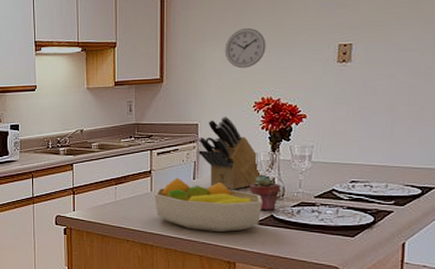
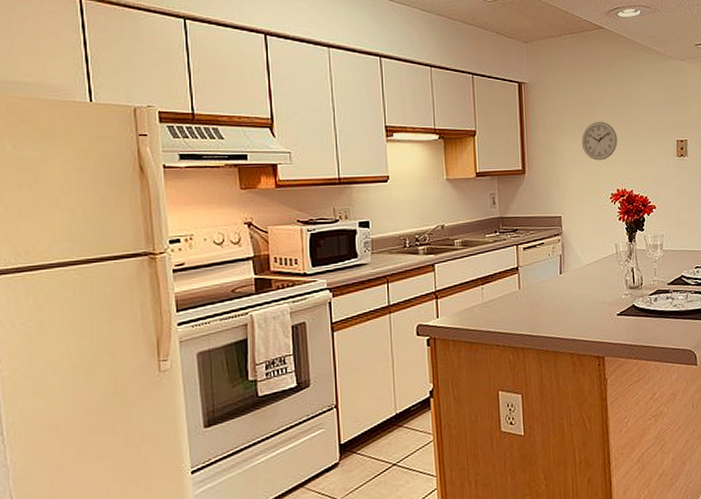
fruit bowl: present [154,177,262,233] -> none [522,273,625,327]
knife block: present [198,116,271,190] -> none [562,208,630,283]
potted succulent: present [250,175,281,211] -> none [612,265,639,301]

